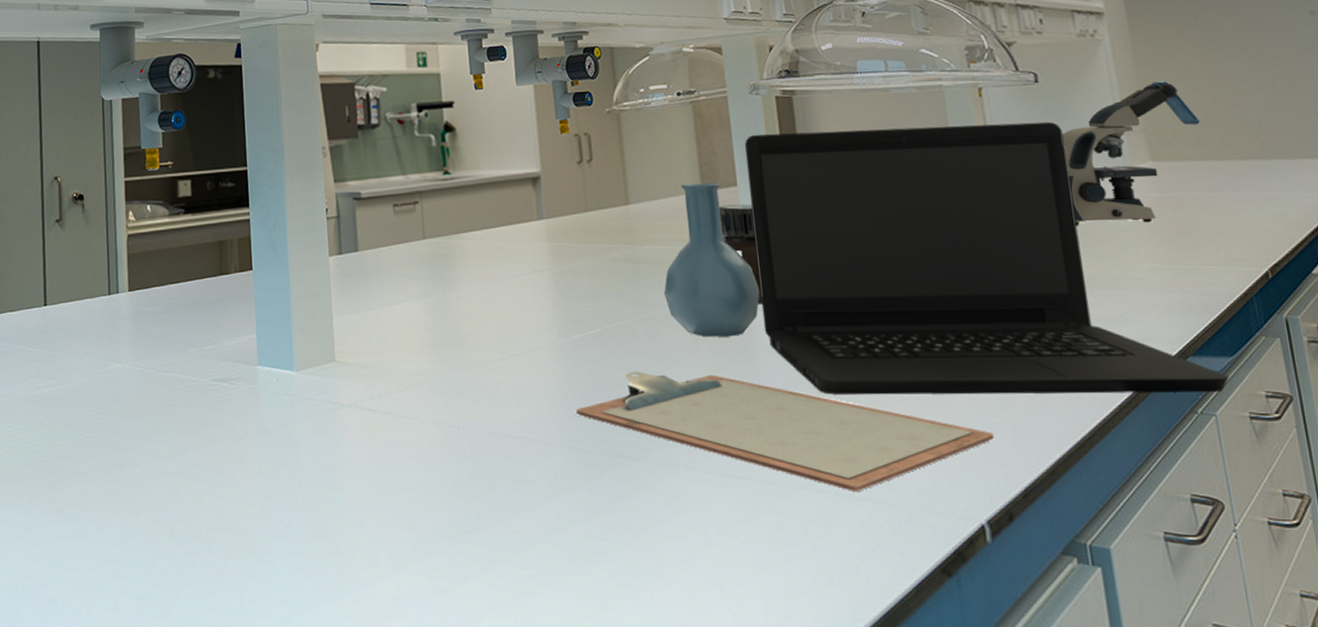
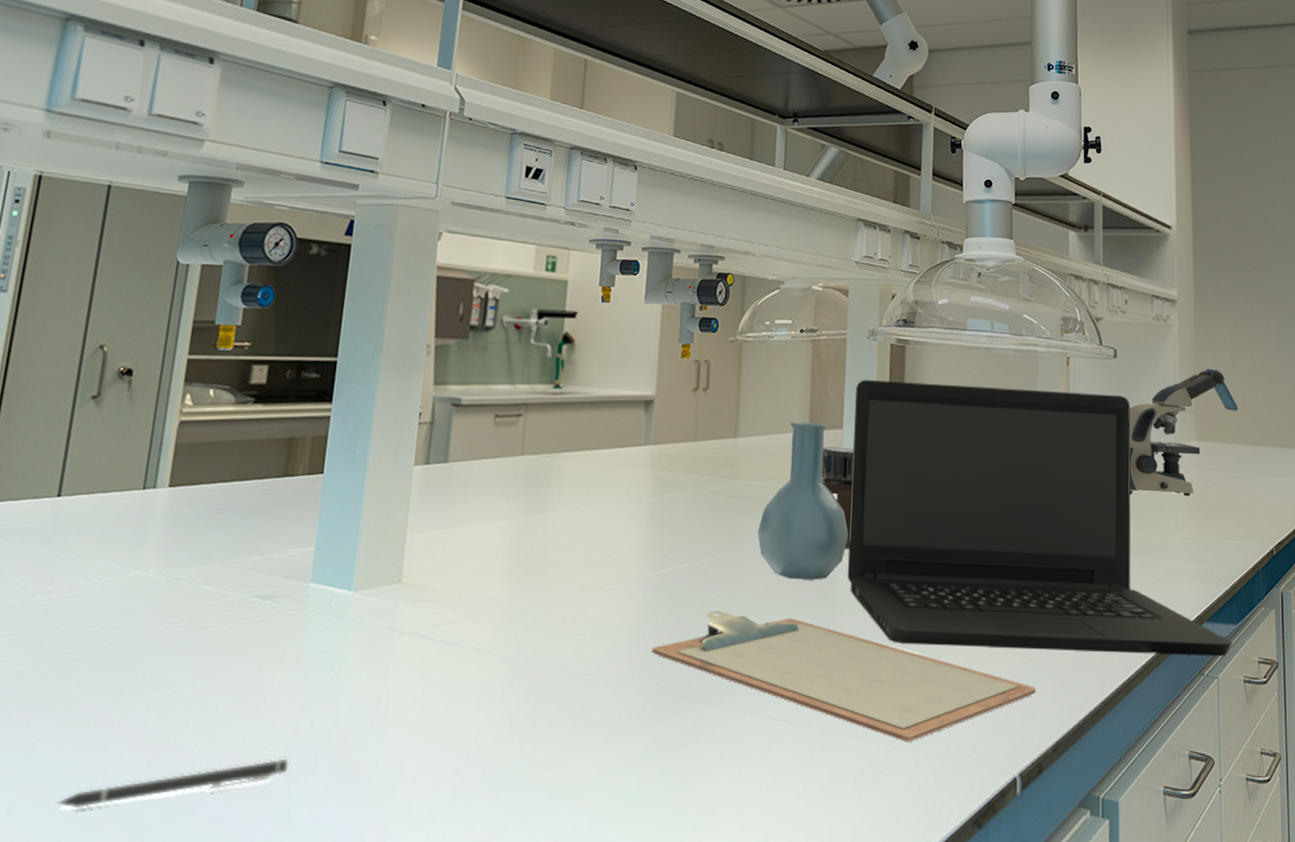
pen: none [88,518,266,562] -> present [57,758,289,809]

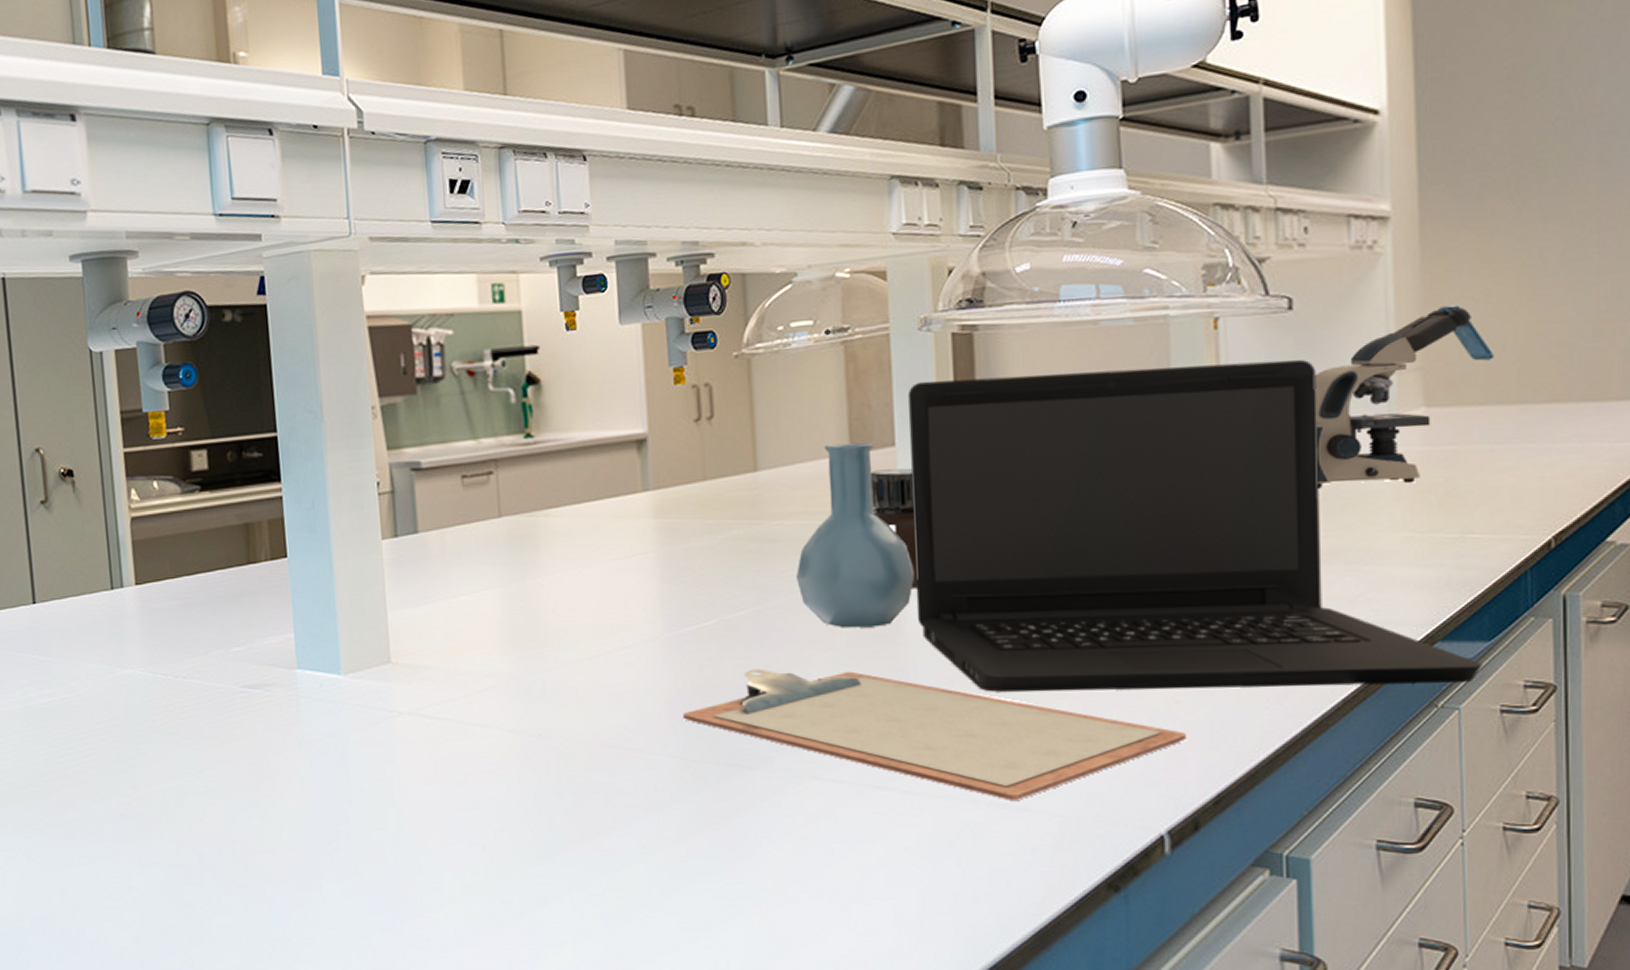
pen: present [57,758,289,809] -> none [103,840,312,890]

